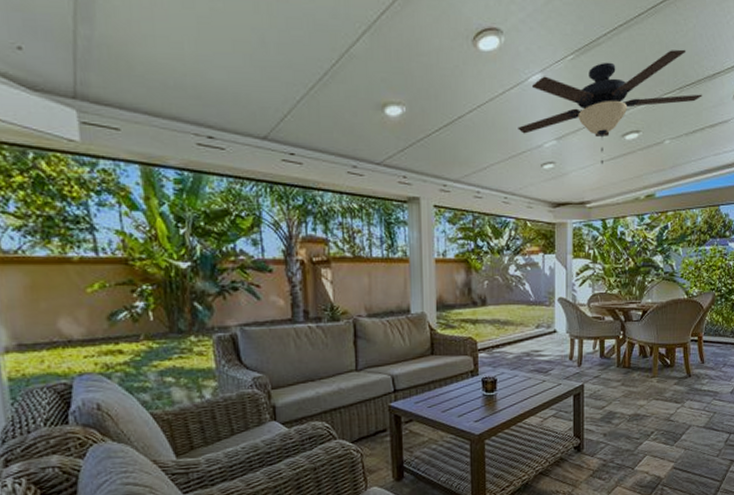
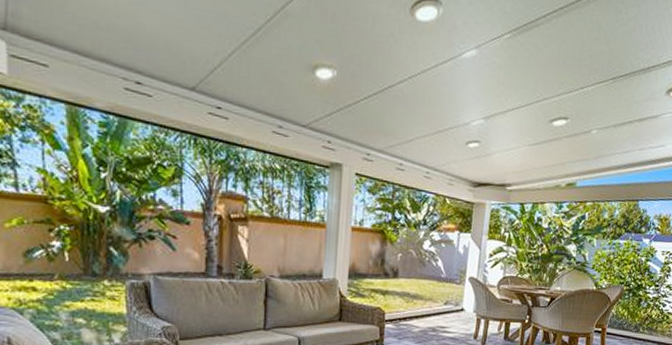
ceiling fan: present [518,49,702,164] -> none [447,38,635,148]

